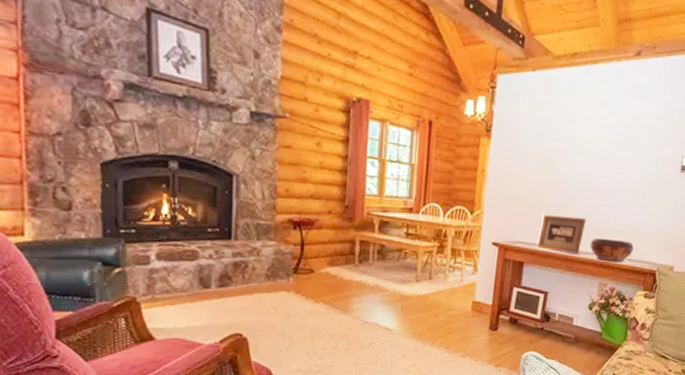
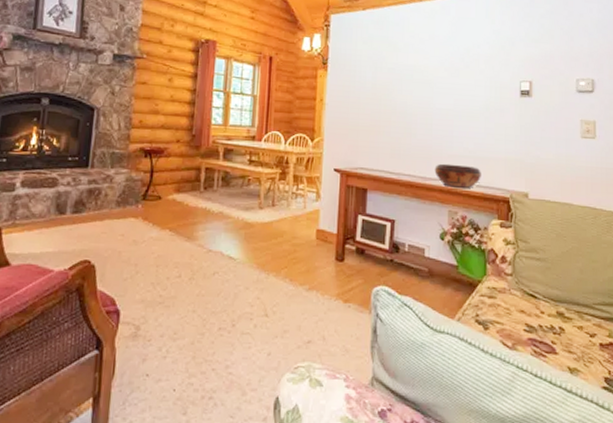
picture frame: present [537,214,587,255] -> none [380,140,428,181]

